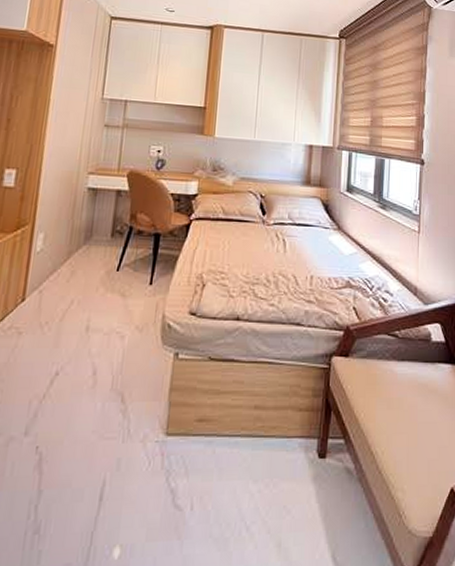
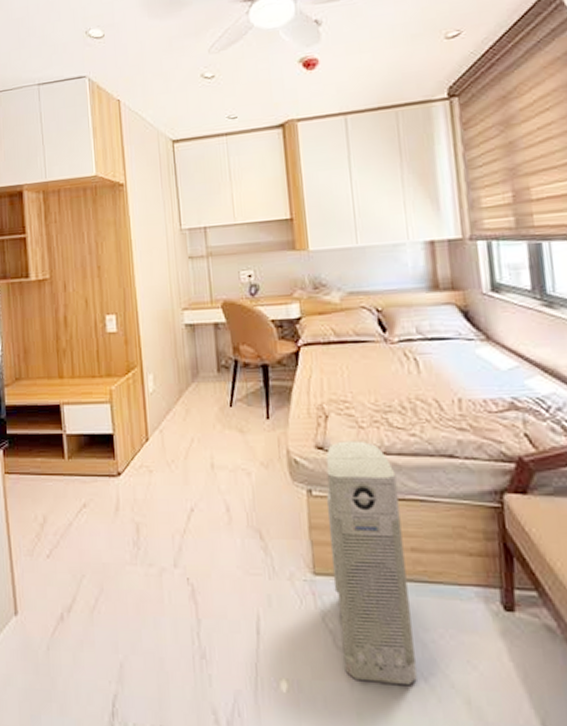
air purifier: none [178,308,253,537] -> present [325,440,417,685]

